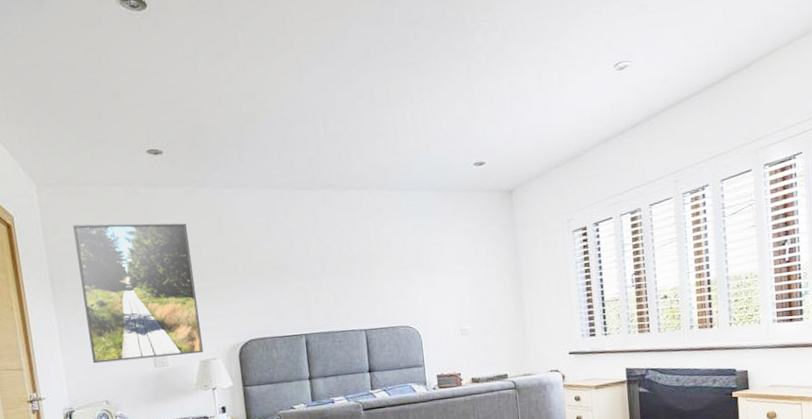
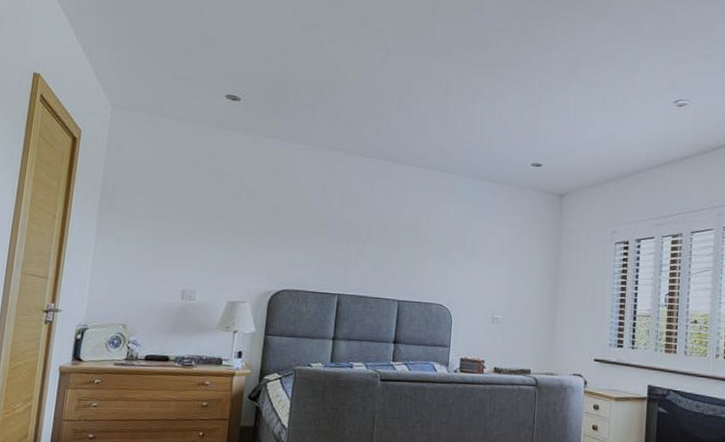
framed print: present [73,223,203,364] -> none [121,149,247,294]

